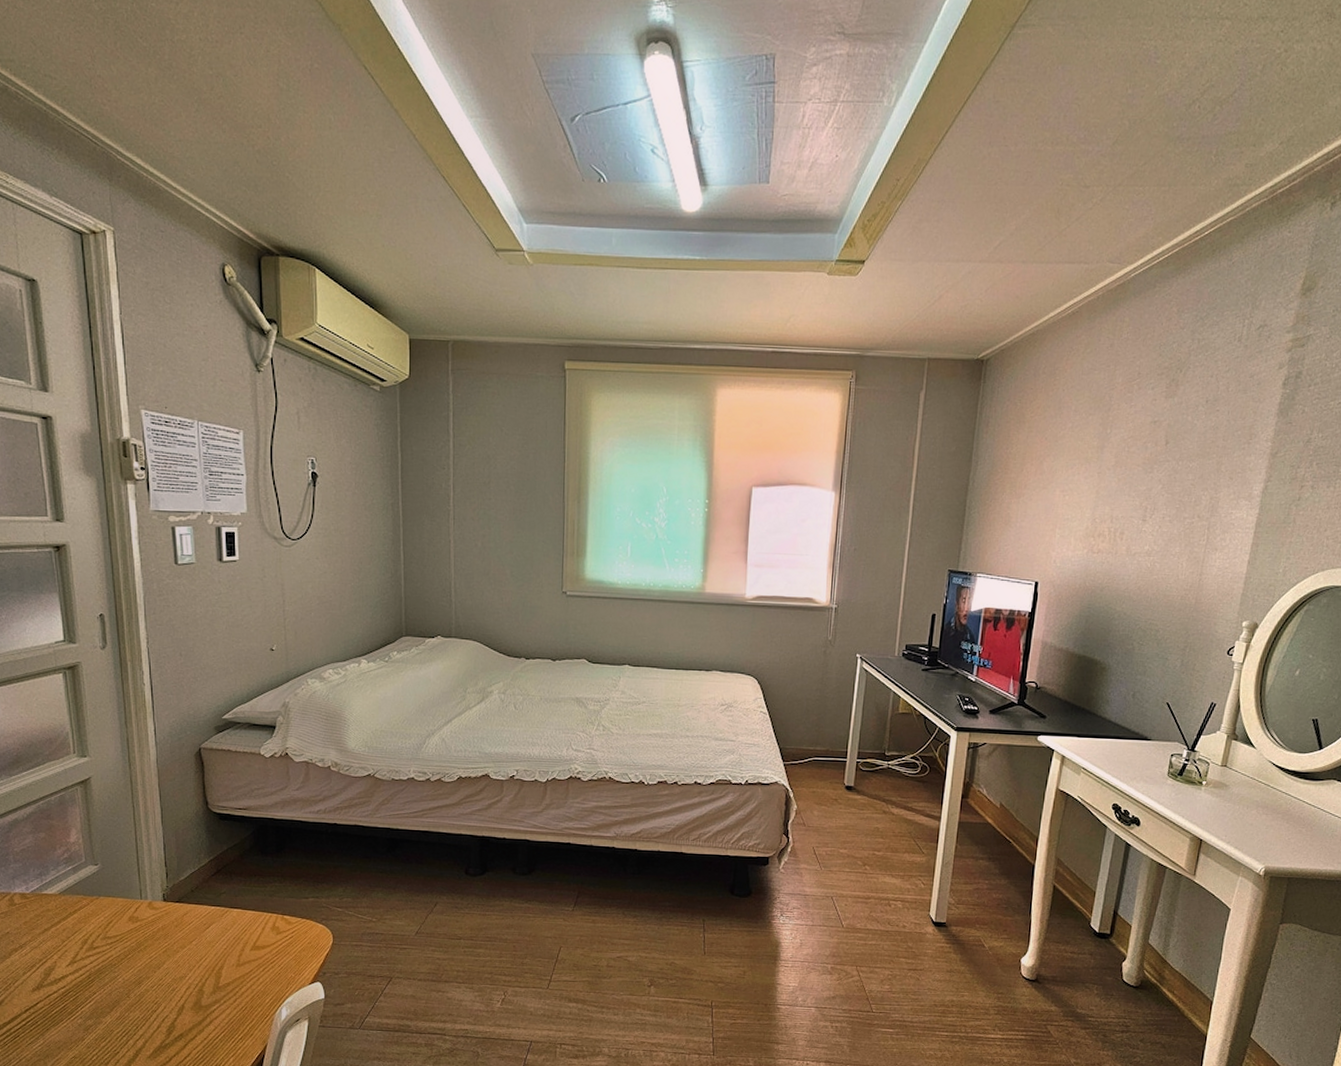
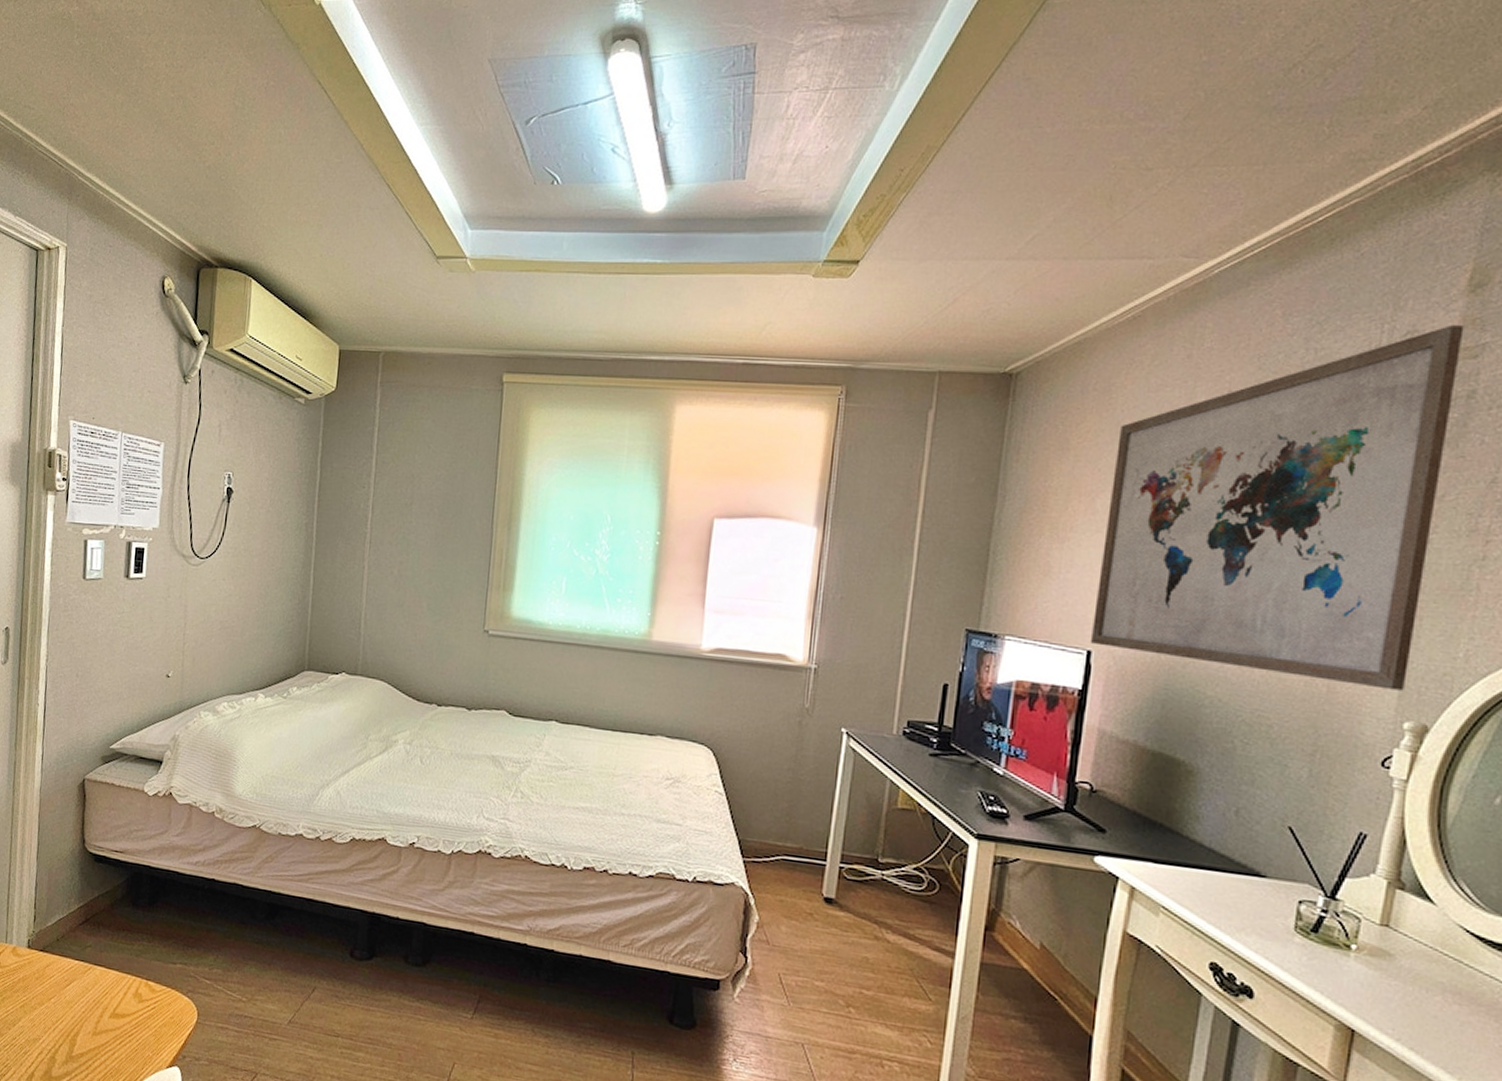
wall art: none [1037,321,1297,599] -> present [1090,325,1464,691]

